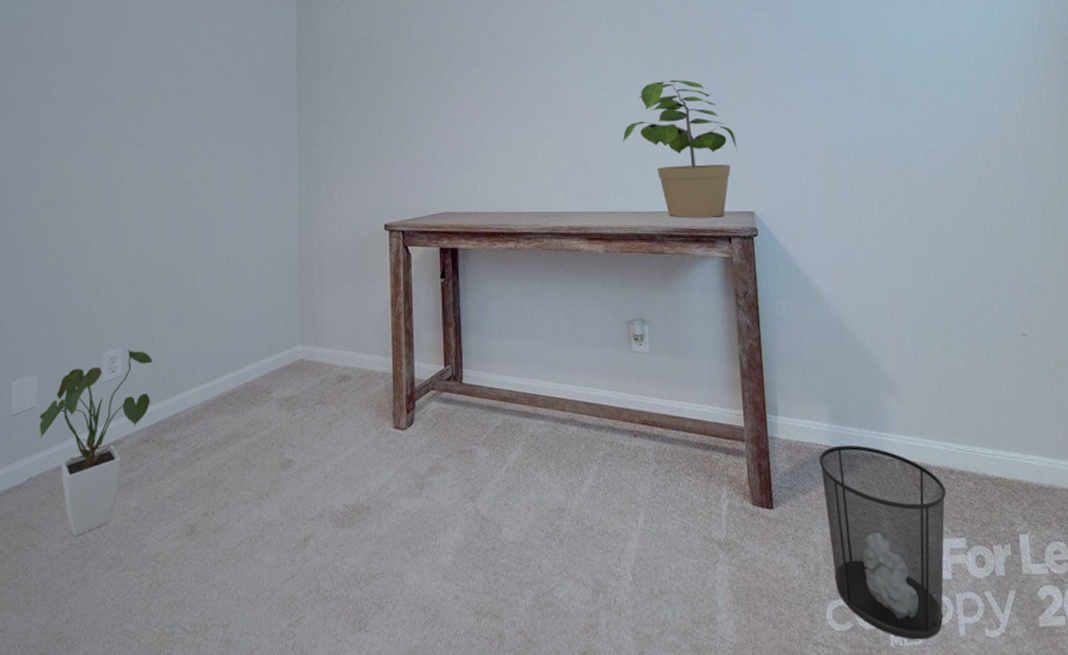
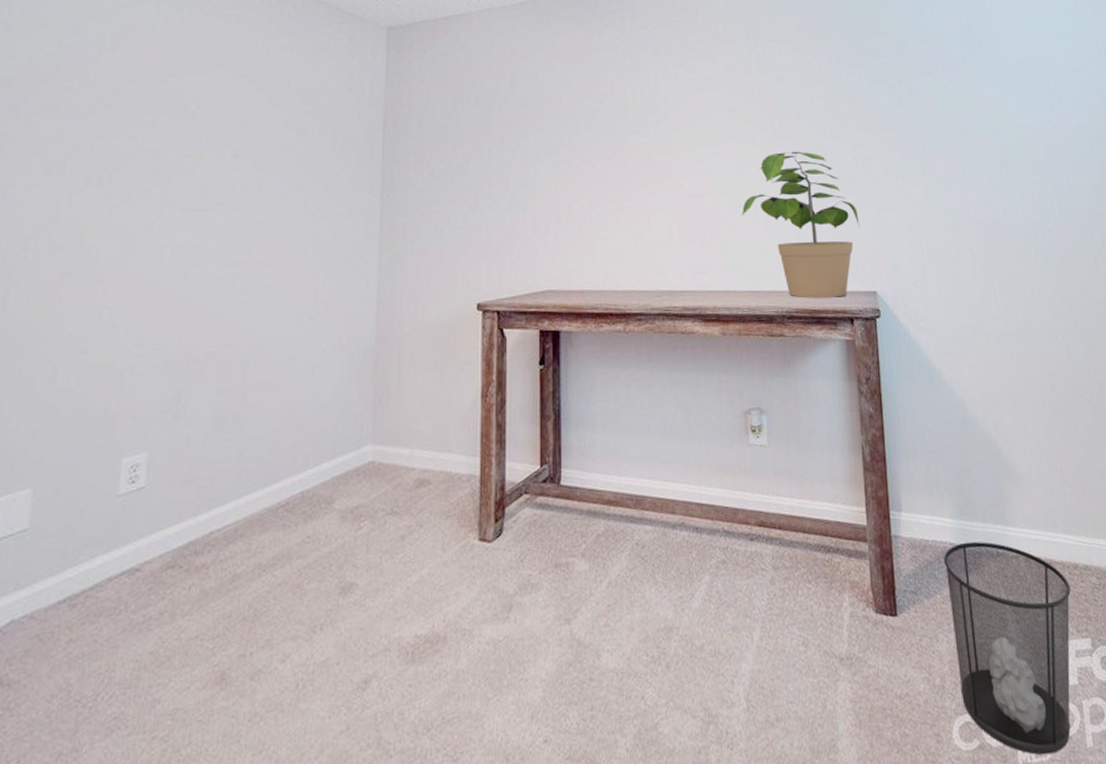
house plant: present [39,348,153,537] -> none [28,453,187,695]

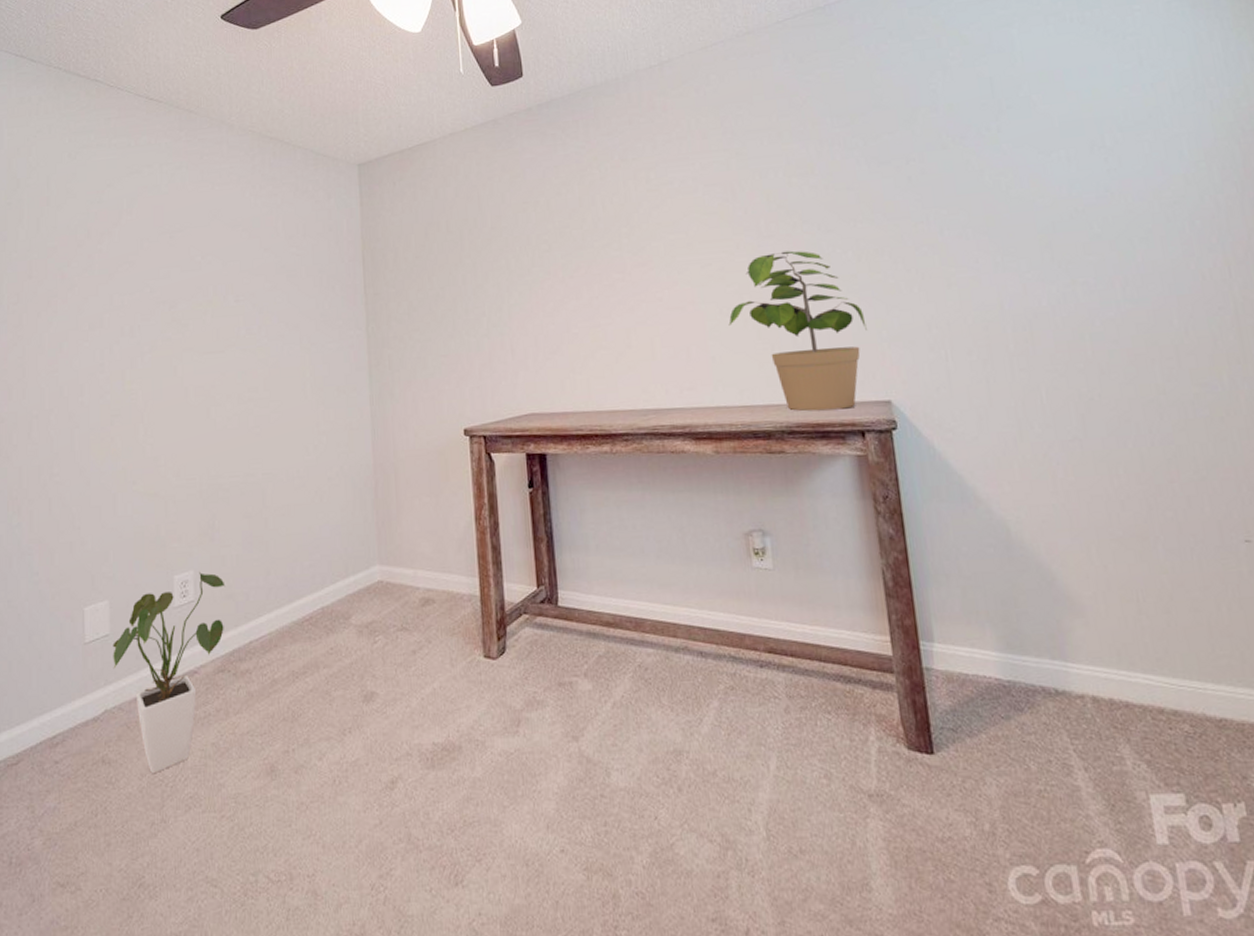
house plant: none [28,453,187,695] -> present [113,571,226,774]
waste bin: present [943,541,1071,756] -> none [987,677,1161,919]

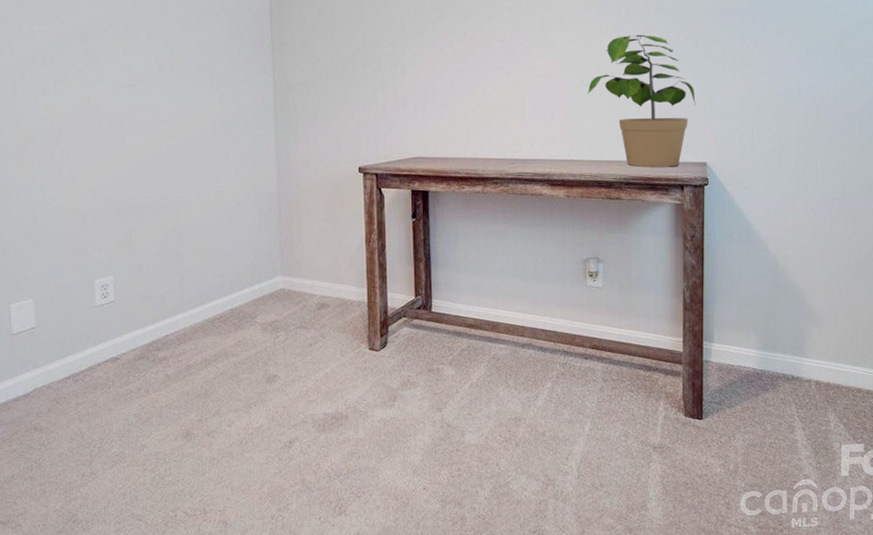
house plant: present [113,571,226,774] -> none [39,277,143,438]

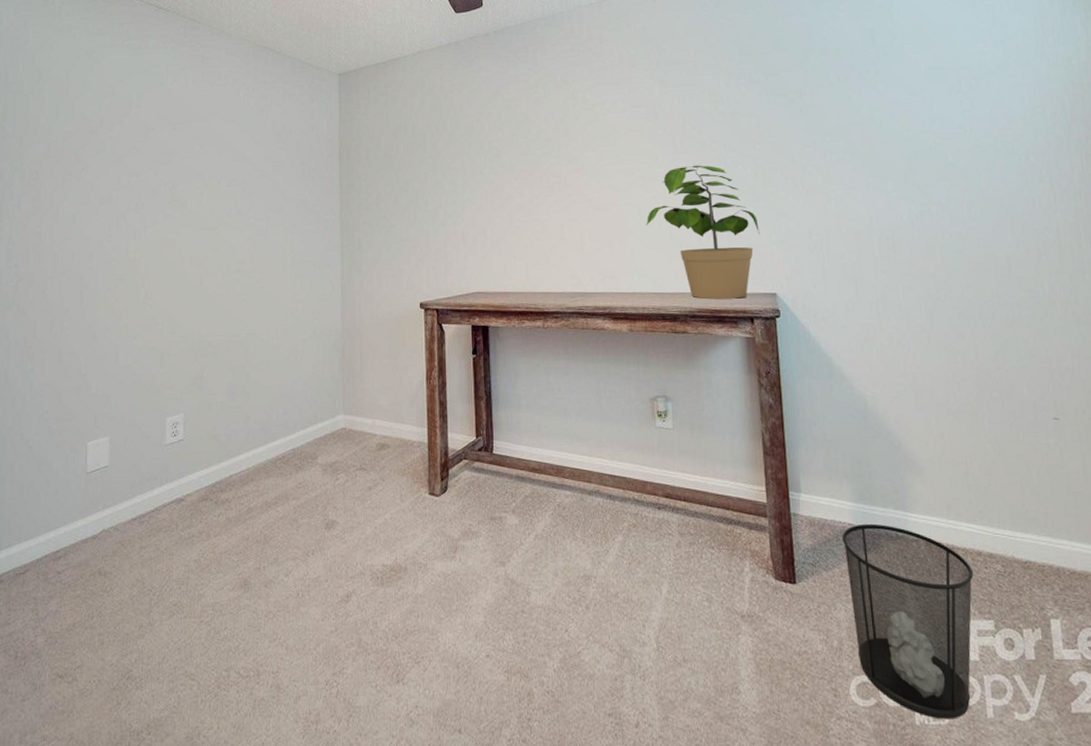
waste bin: none [745,368,853,523] -> present [841,523,974,720]

